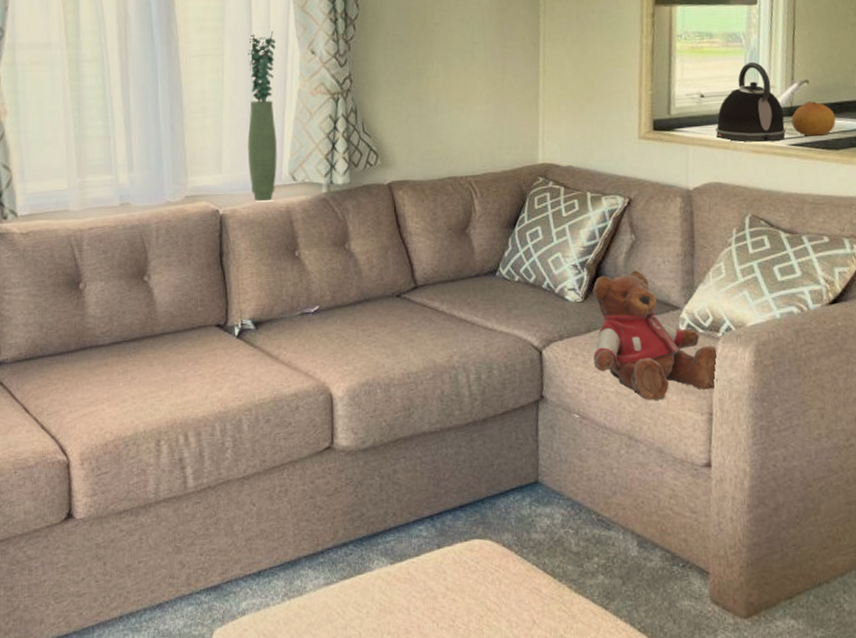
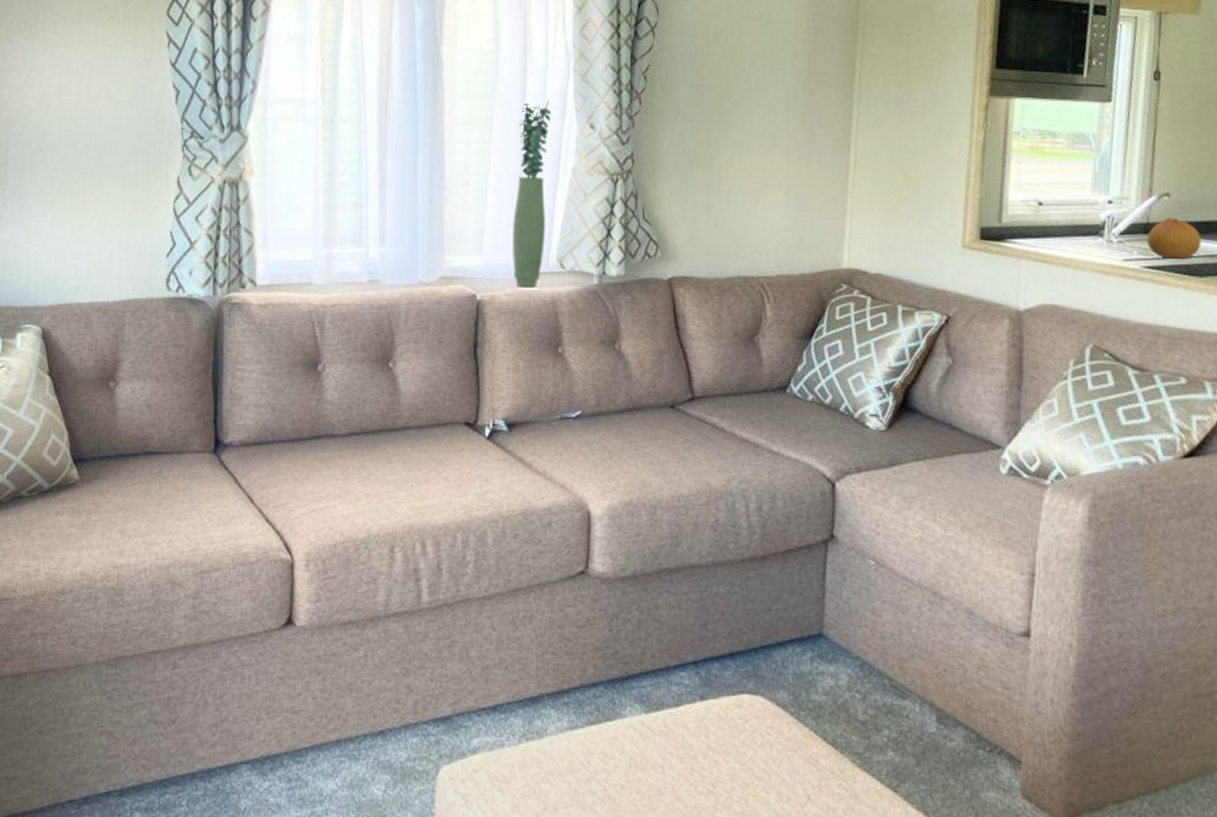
teddy bear: present [592,270,719,401] -> none [894,399,1046,553]
kettle: present [715,61,787,142] -> none [1055,167,1141,261]

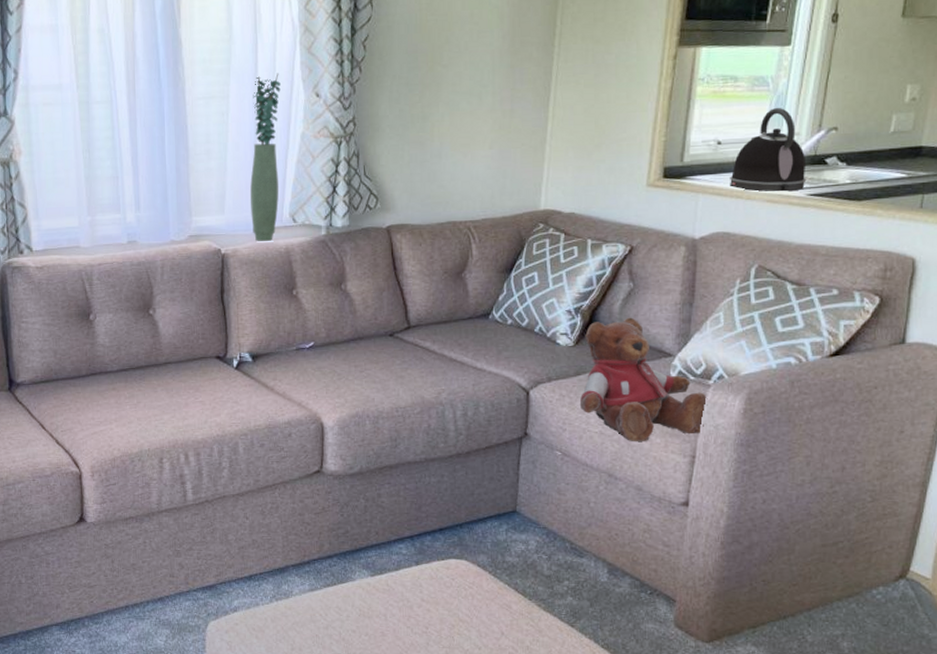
teddy bear: none [894,399,1046,553] -> present [579,317,708,443]
kettle: none [1055,167,1141,261] -> present [730,107,807,191]
fruit: present [1147,218,1201,259] -> none [813,149,862,186]

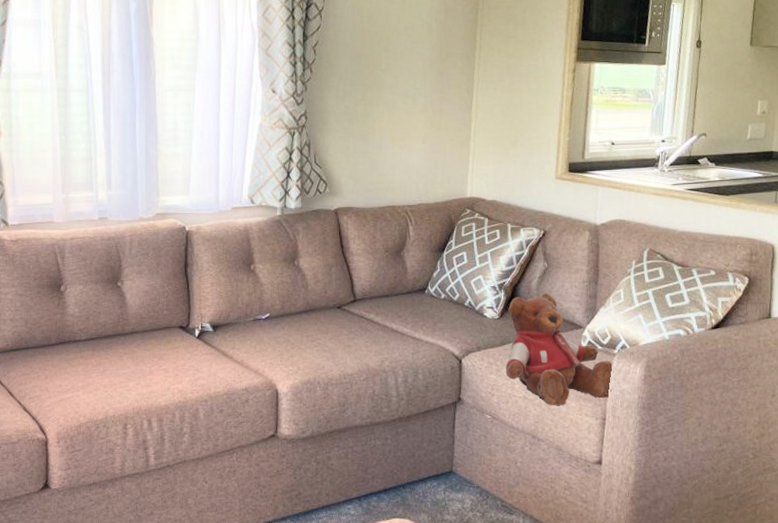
vase: present [250,73,281,242] -> none [213,70,241,221]
kettle: present [730,107,807,191] -> none [623,115,684,186]

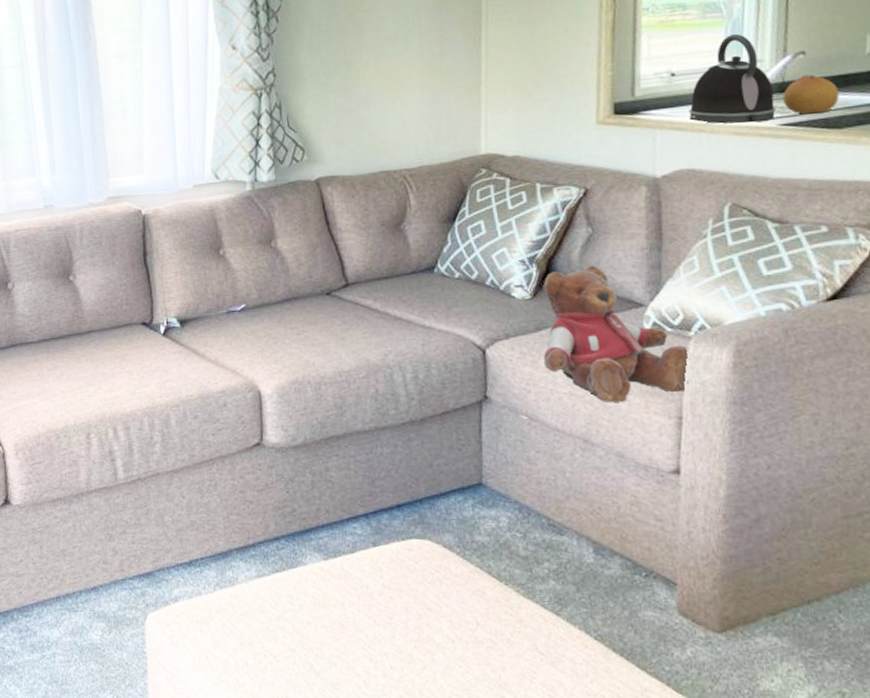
kettle: none [623,115,684,186] -> present [689,33,777,124]
fruit: none [689,152,728,183] -> present [783,74,840,114]

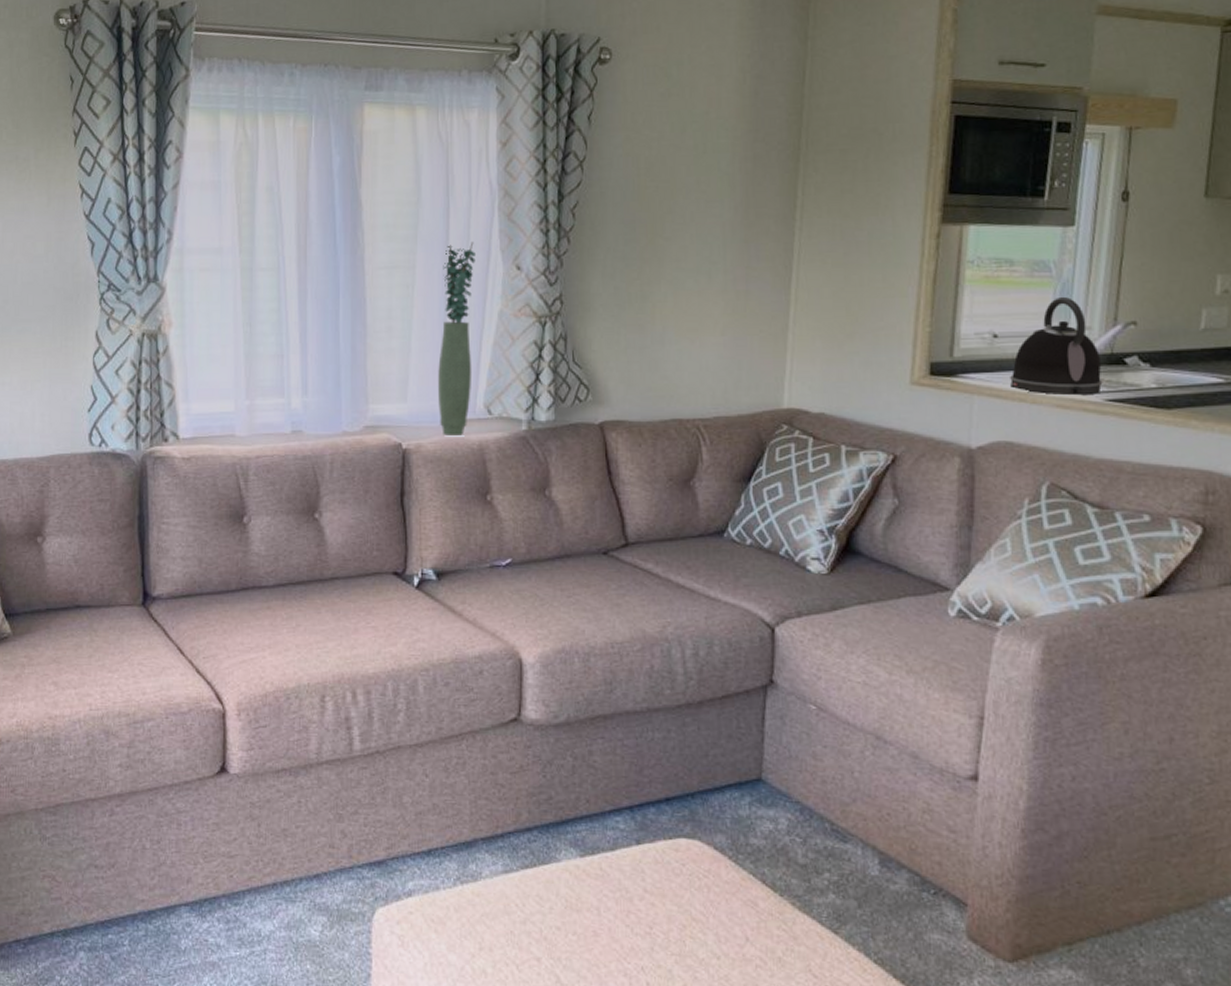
vase: none [166,27,200,201] -> present [438,241,475,437]
teddy bear: present [543,265,691,404] -> none [837,541,997,697]
fruit: present [783,74,840,114] -> none [1110,348,1170,391]

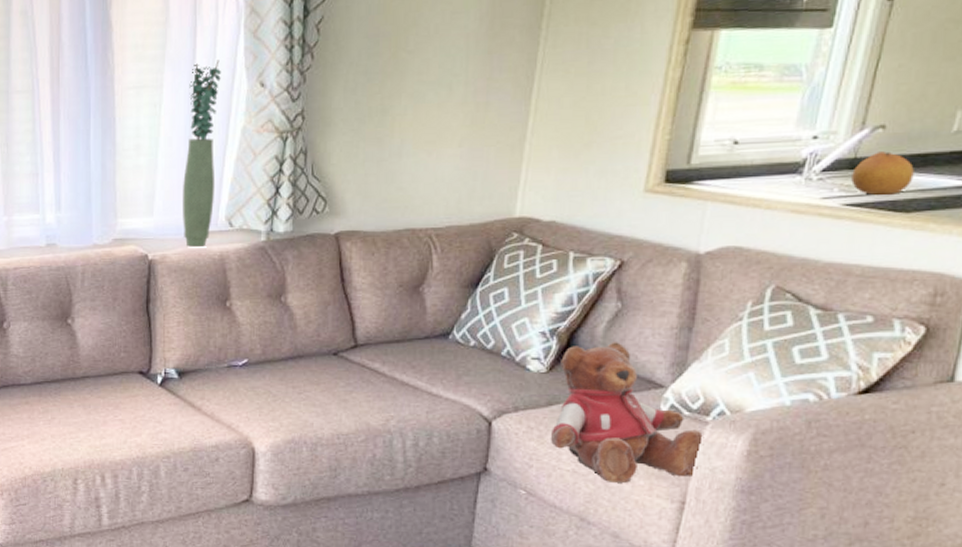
teddy bear: none [837,541,997,697] -> present [550,342,704,484]
kettle: present [1010,296,1103,394] -> none [746,100,843,200]
fruit: none [1110,348,1170,391] -> present [851,151,914,195]

